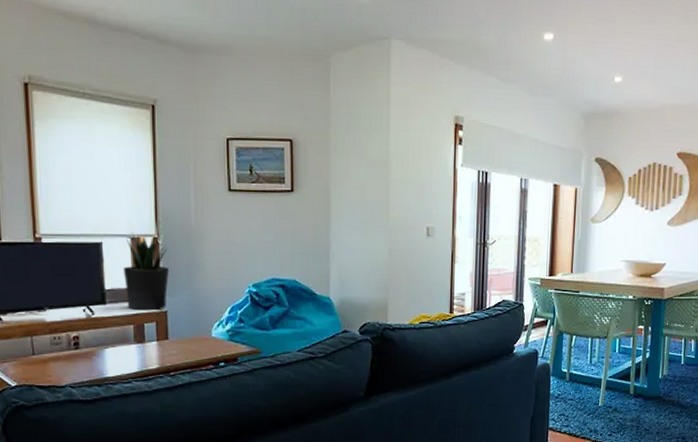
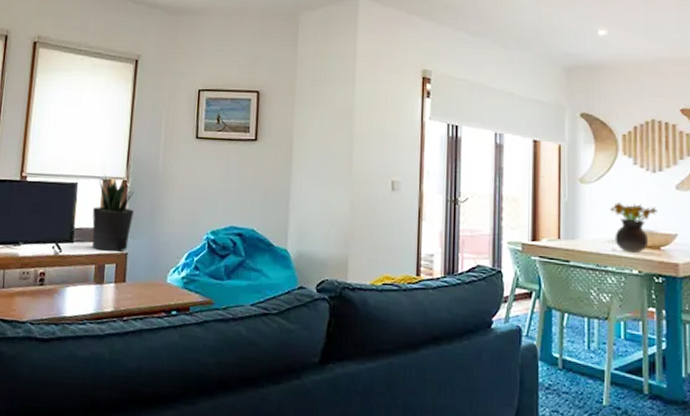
flower arrangement: none [614,238,652,282] -> present [610,201,658,254]

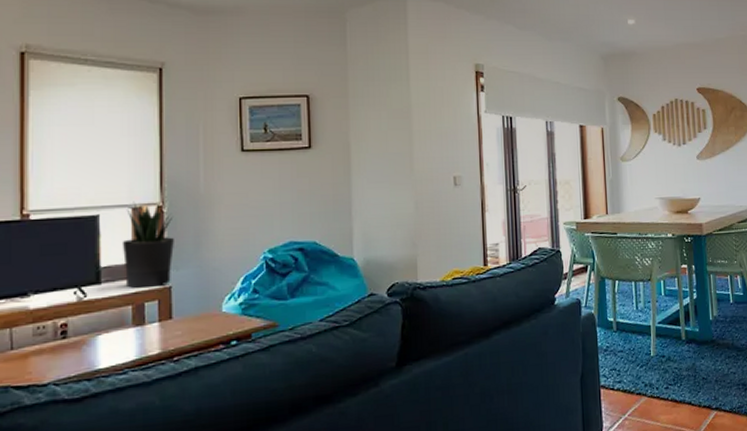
flower arrangement: present [610,201,658,254] -> none [647,174,684,220]

